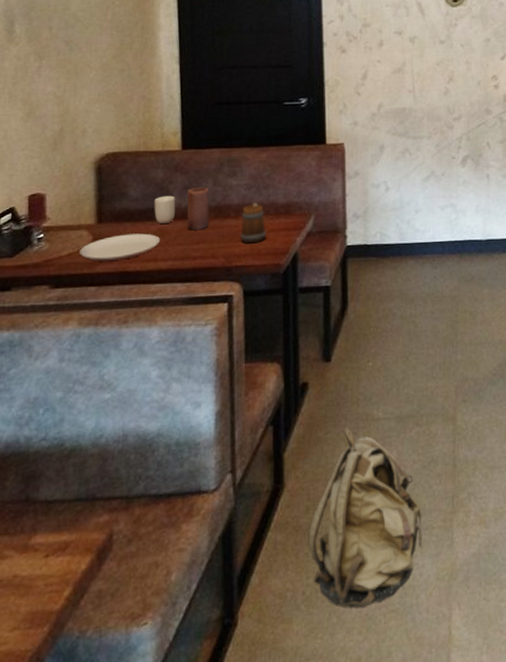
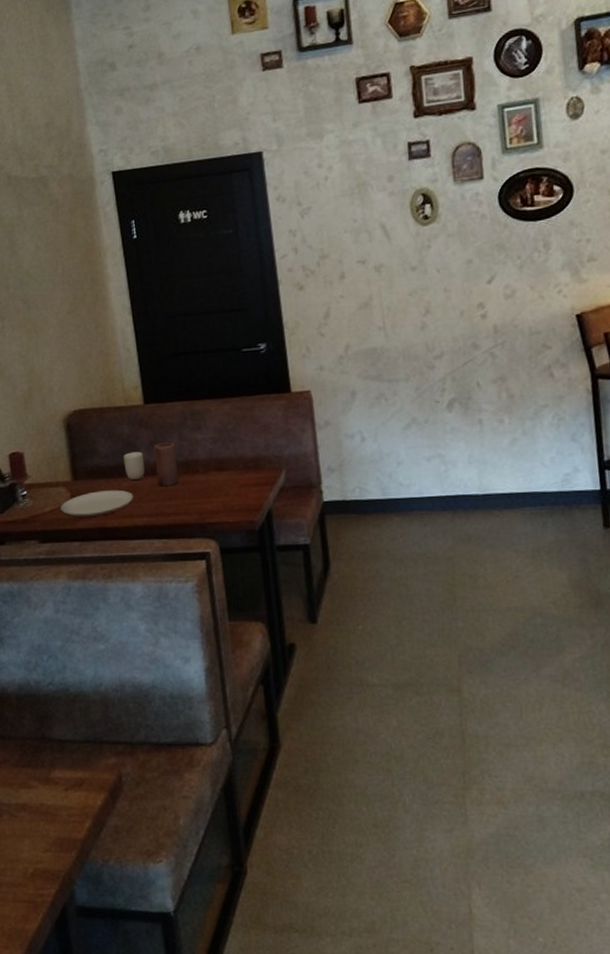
beer mug: present [240,202,267,244] -> none [209,457,238,500]
backpack: present [308,428,423,609] -> none [309,692,433,875]

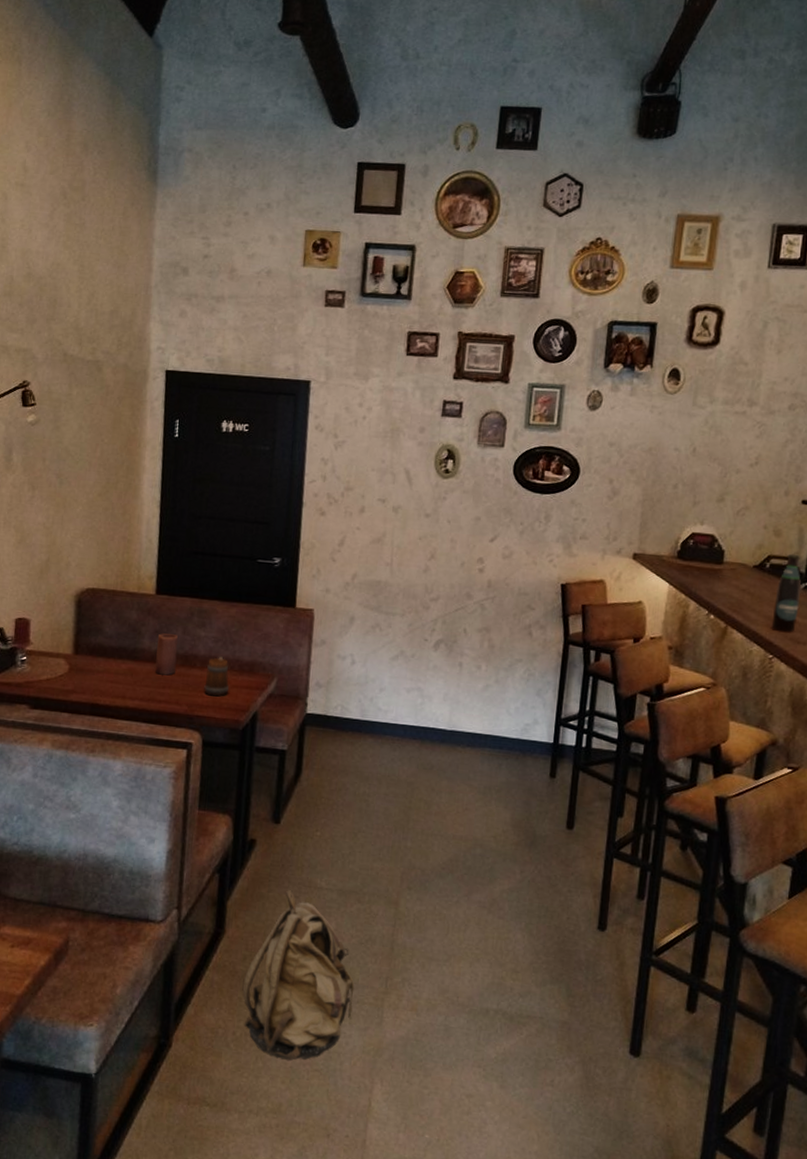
plate: present [60,490,134,518] -> none [56,668,130,693]
cup: present [123,451,146,481] -> none [125,637,147,665]
beer mug: none [209,457,238,500] -> present [204,656,230,697]
backpack: none [309,692,433,875] -> present [242,890,355,1061]

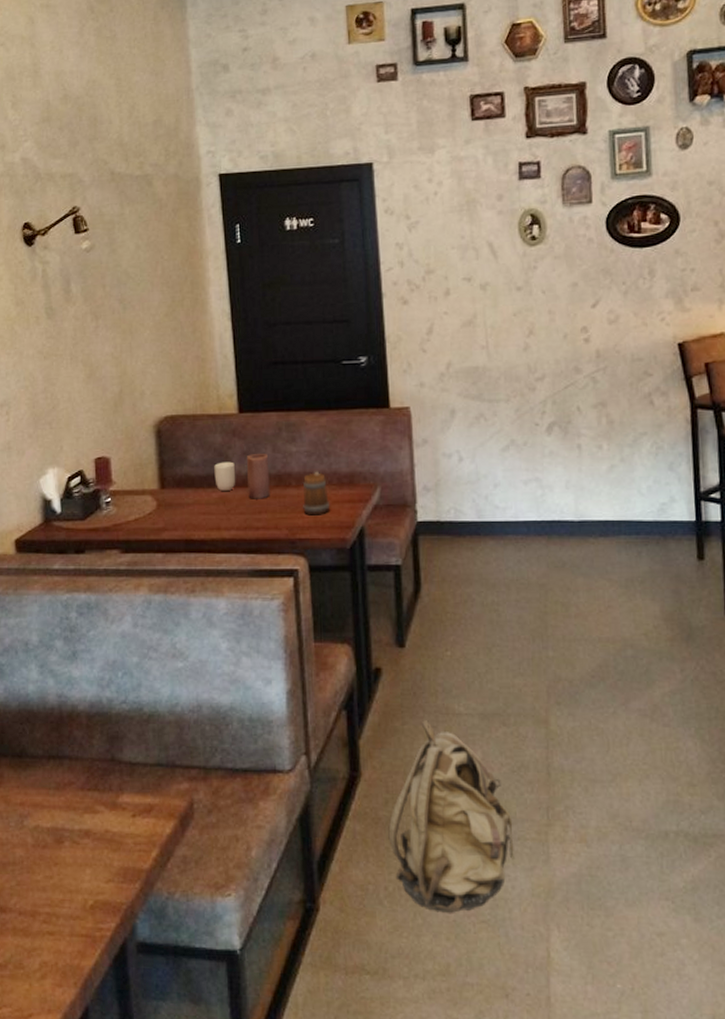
cup: none [125,637,147,665] -> present [214,461,236,492]

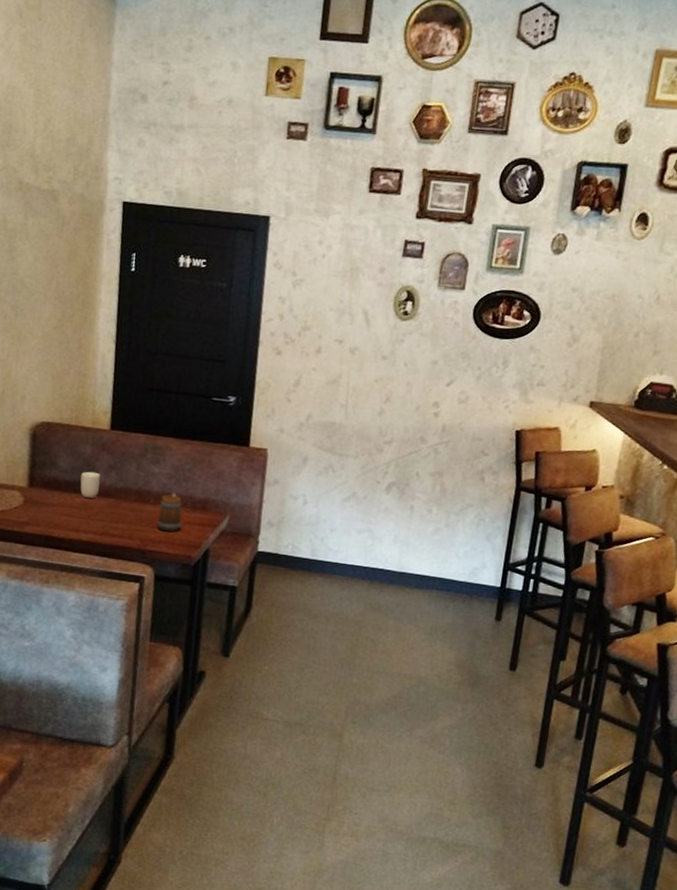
candle: present [247,453,270,499] -> none [109,468,132,510]
backpack: present [388,720,515,914] -> none [189,720,298,880]

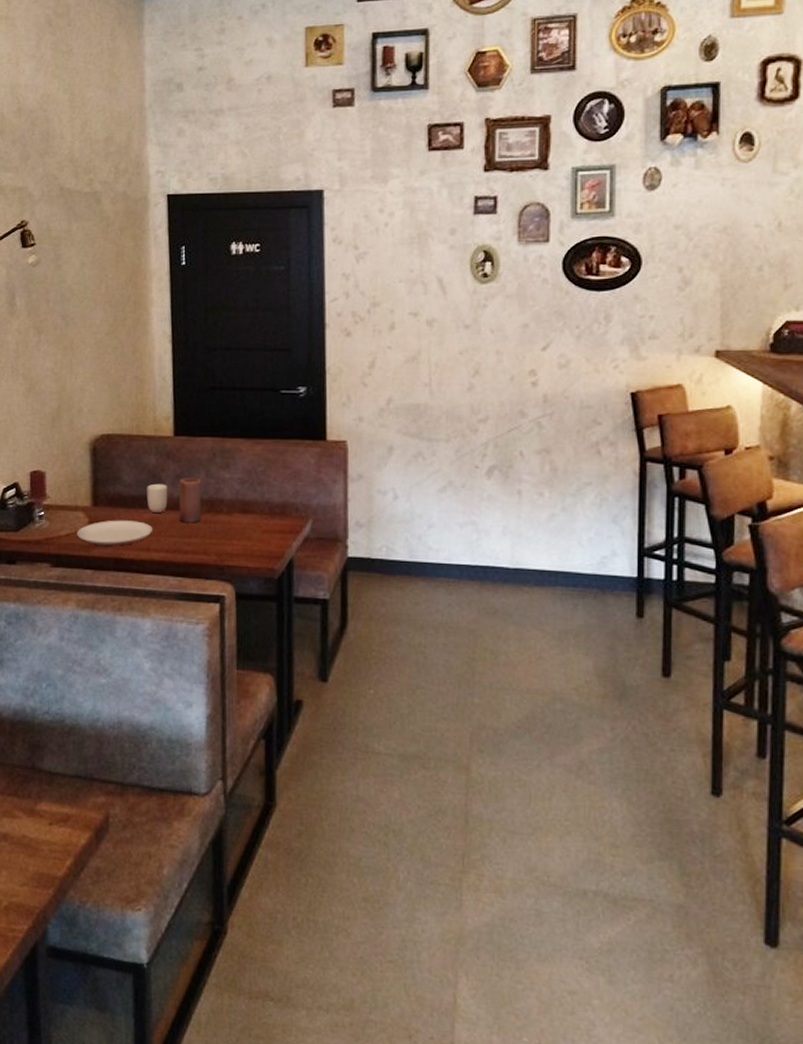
plate: none [11,501,84,525] -> present [76,520,153,546]
candle: none [109,468,132,510] -> present [179,477,202,523]
beer mug: present [157,493,182,533] -> none [233,499,261,544]

